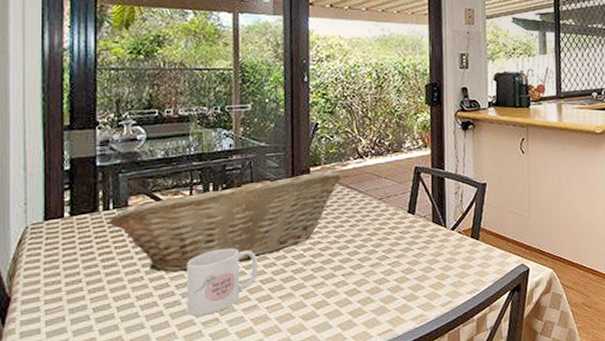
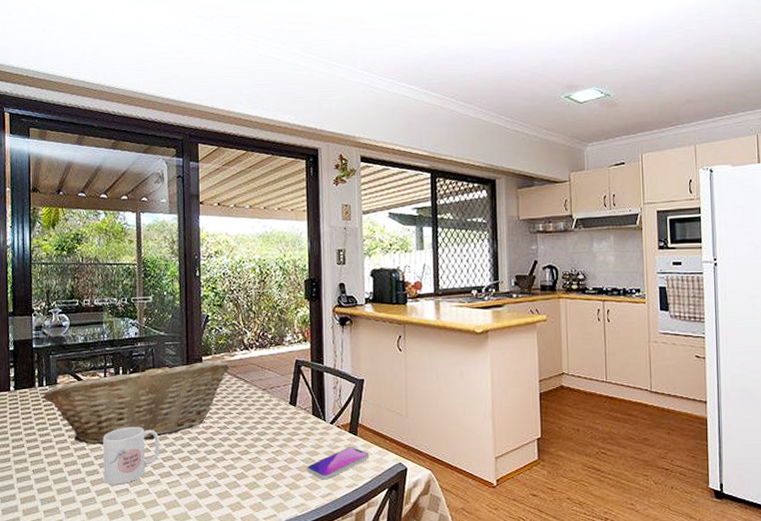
smartphone: none [426,251,492,288] -> present [307,447,370,480]

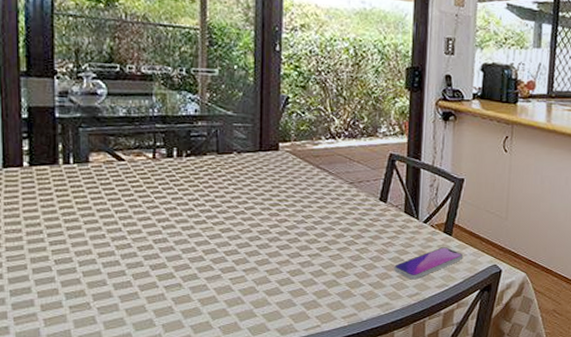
fruit basket: present [43,360,229,445] -> none [69,145,312,234]
mug: present [103,426,160,485] -> none [150,215,222,279]

